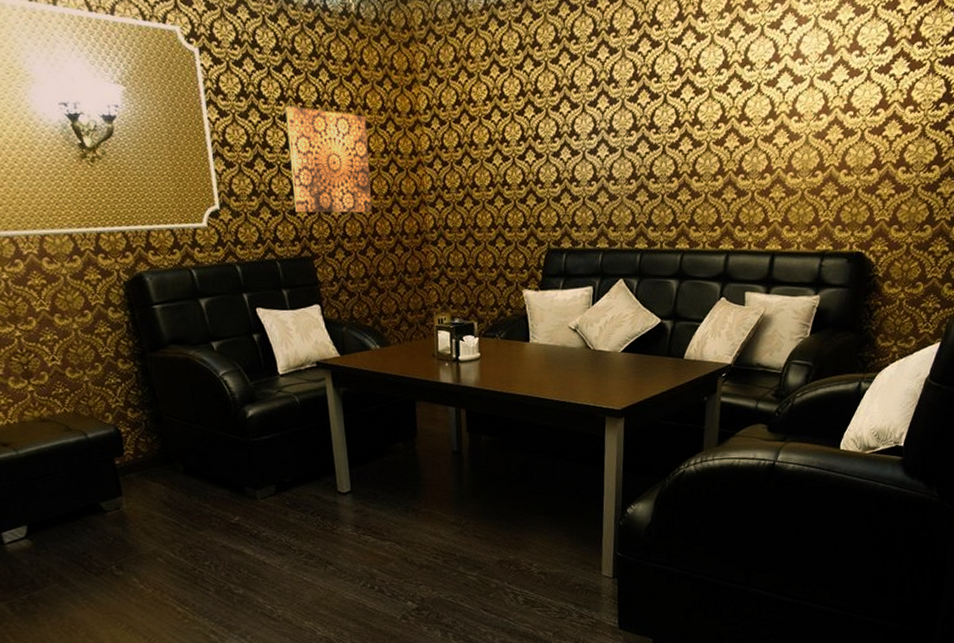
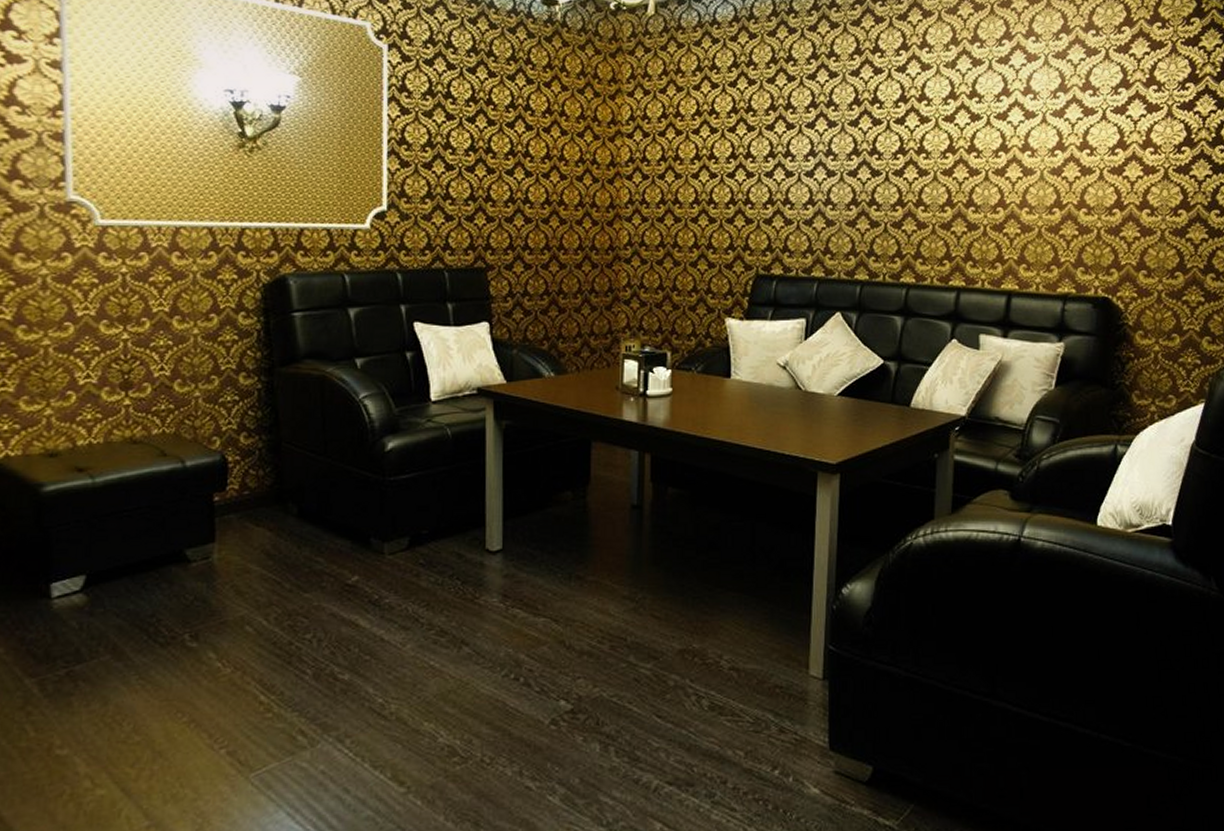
wall art: present [285,106,372,213] -> none [473,108,563,223]

